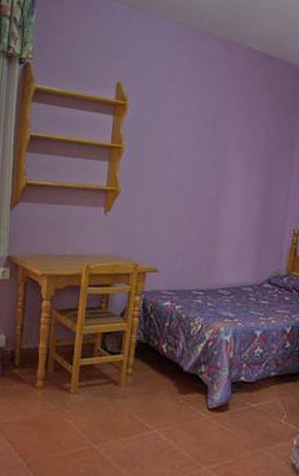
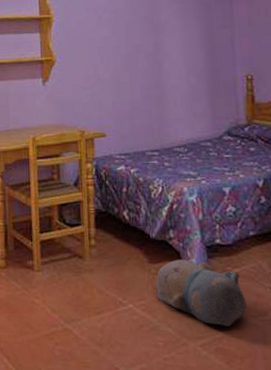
plush toy: none [178,392,258,454] -> present [154,259,247,326]

